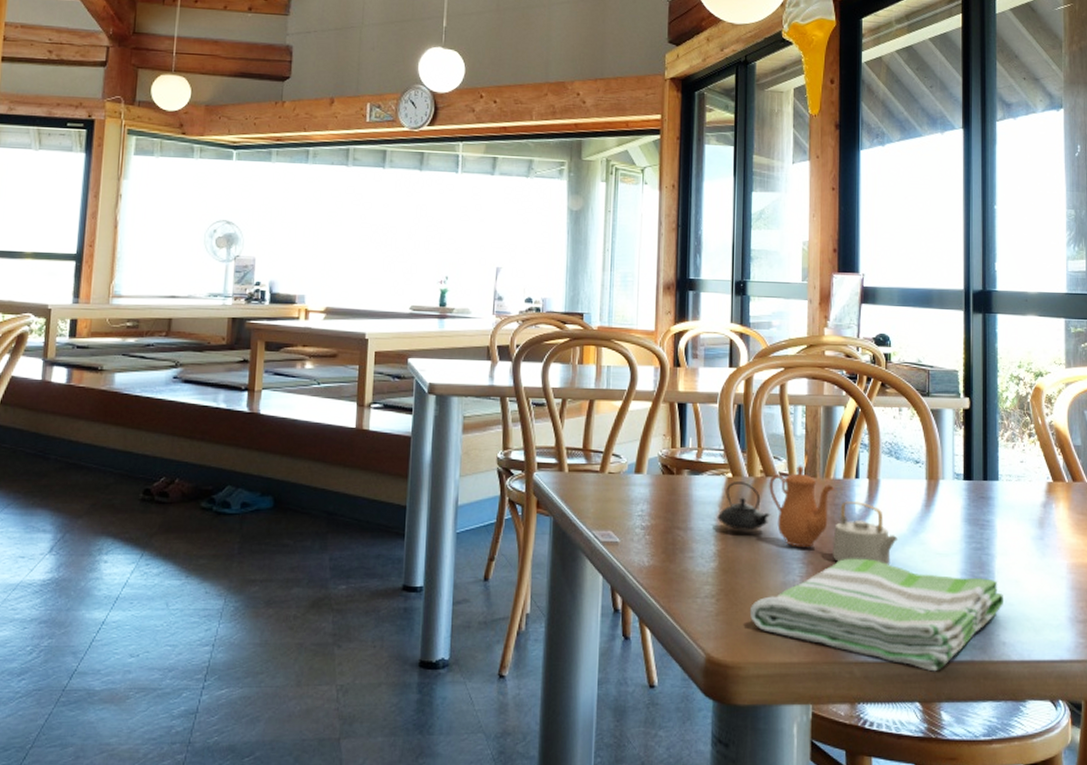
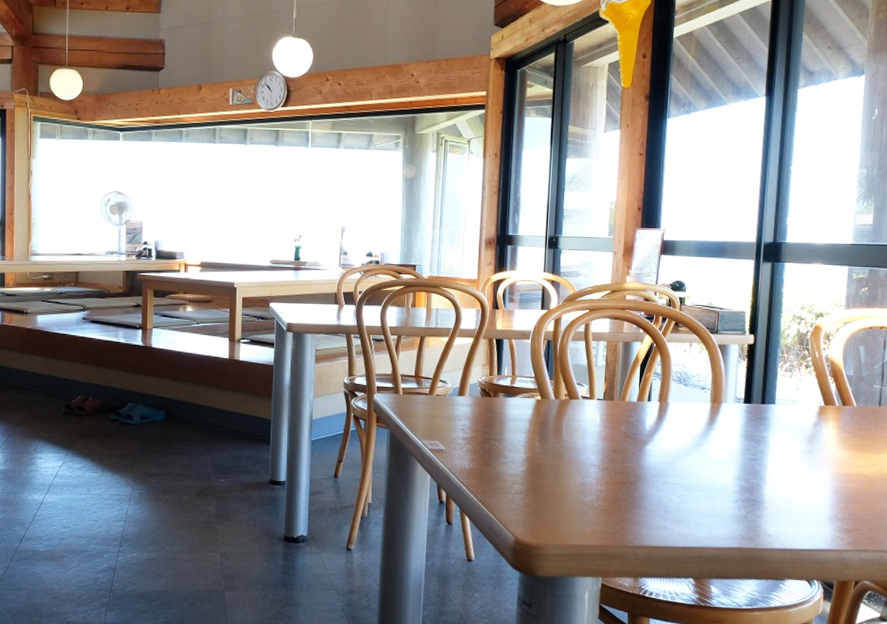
teapot: present [717,465,899,565] -> none [527,390,683,471]
dish towel: present [749,558,1003,672] -> none [552,465,772,555]

